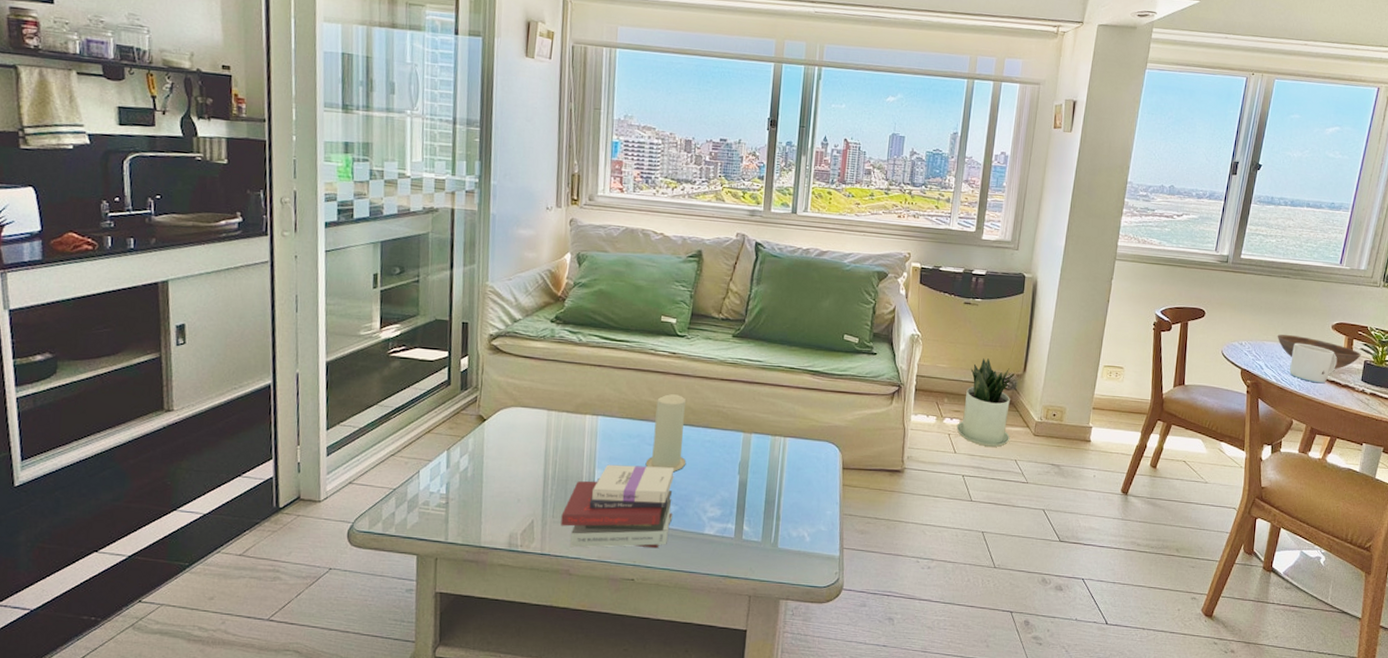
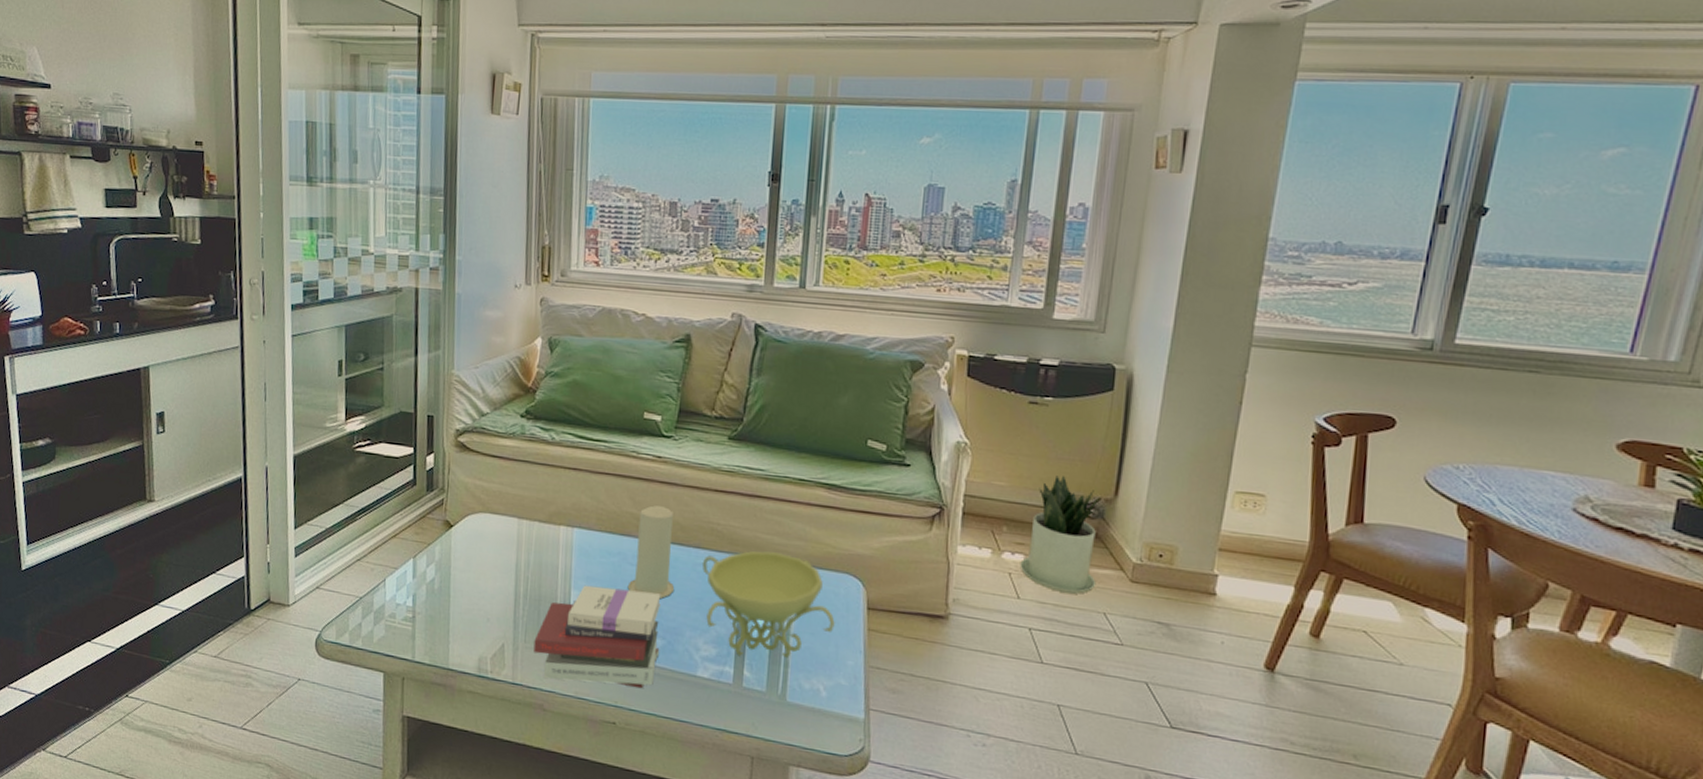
decorative bowl: none [709,427,817,515] -> present [702,551,835,658]
bowl: present [1277,334,1362,369] -> none [1519,455,1673,510]
mug: present [1290,342,1337,384] -> none [1542,468,1626,531]

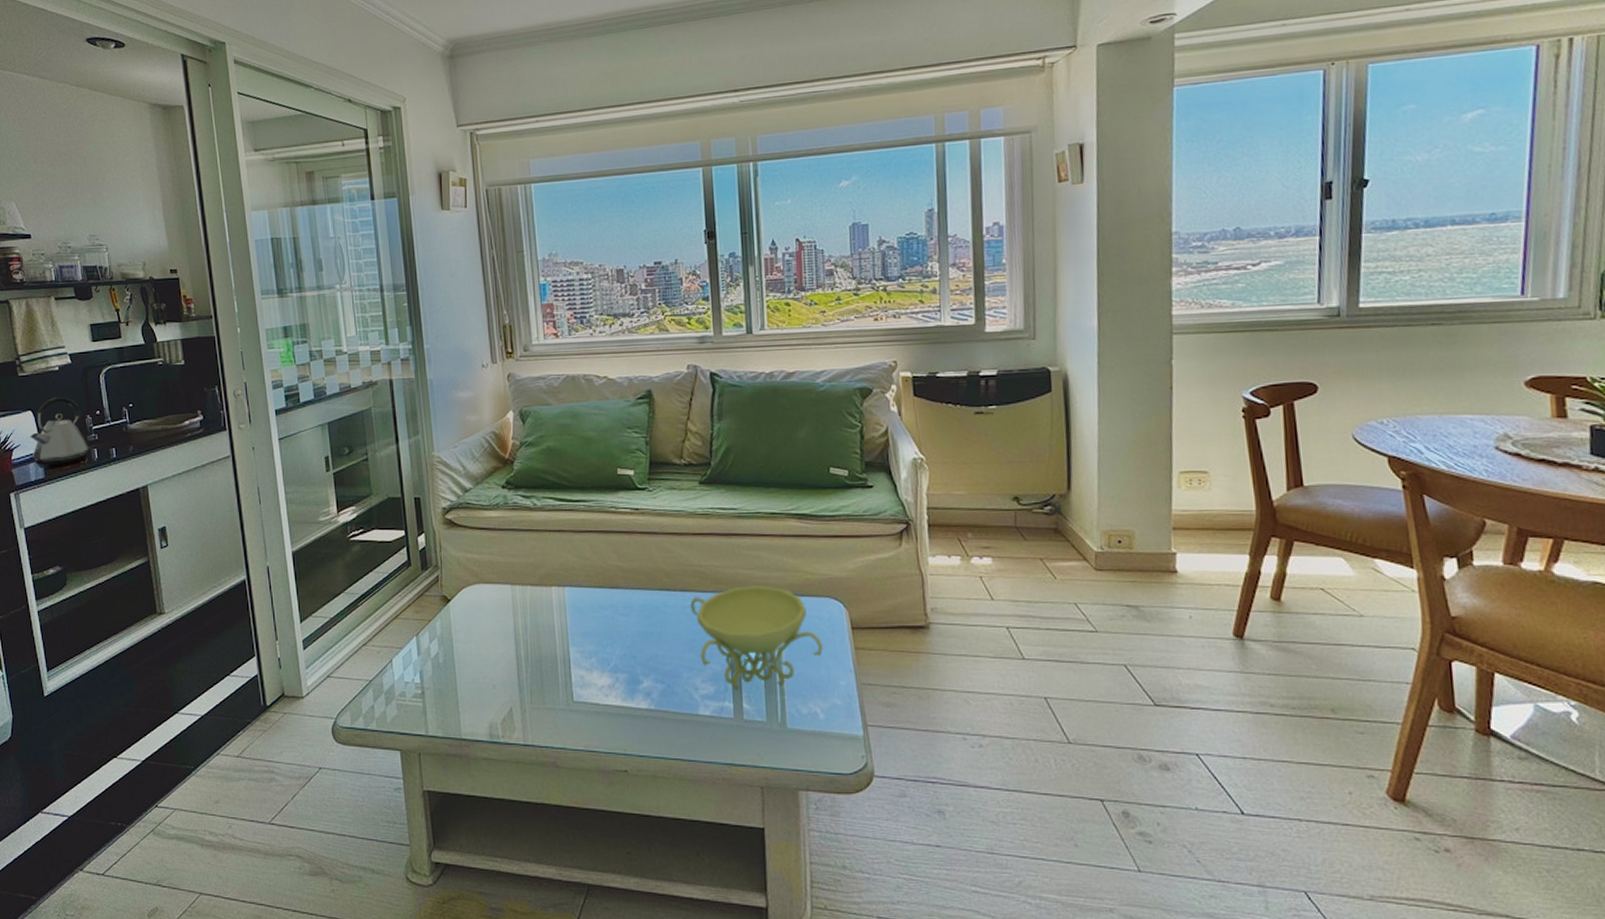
kettle: none [31,260,92,337] -> present [30,396,89,469]
books: present [533,585,661,689] -> none [540,640,661,737]
candle: present [627,505,675,599] -> none [622,556,667,644]
planter: present [1020,475,1100,594] -> none [989,478,1064,589]

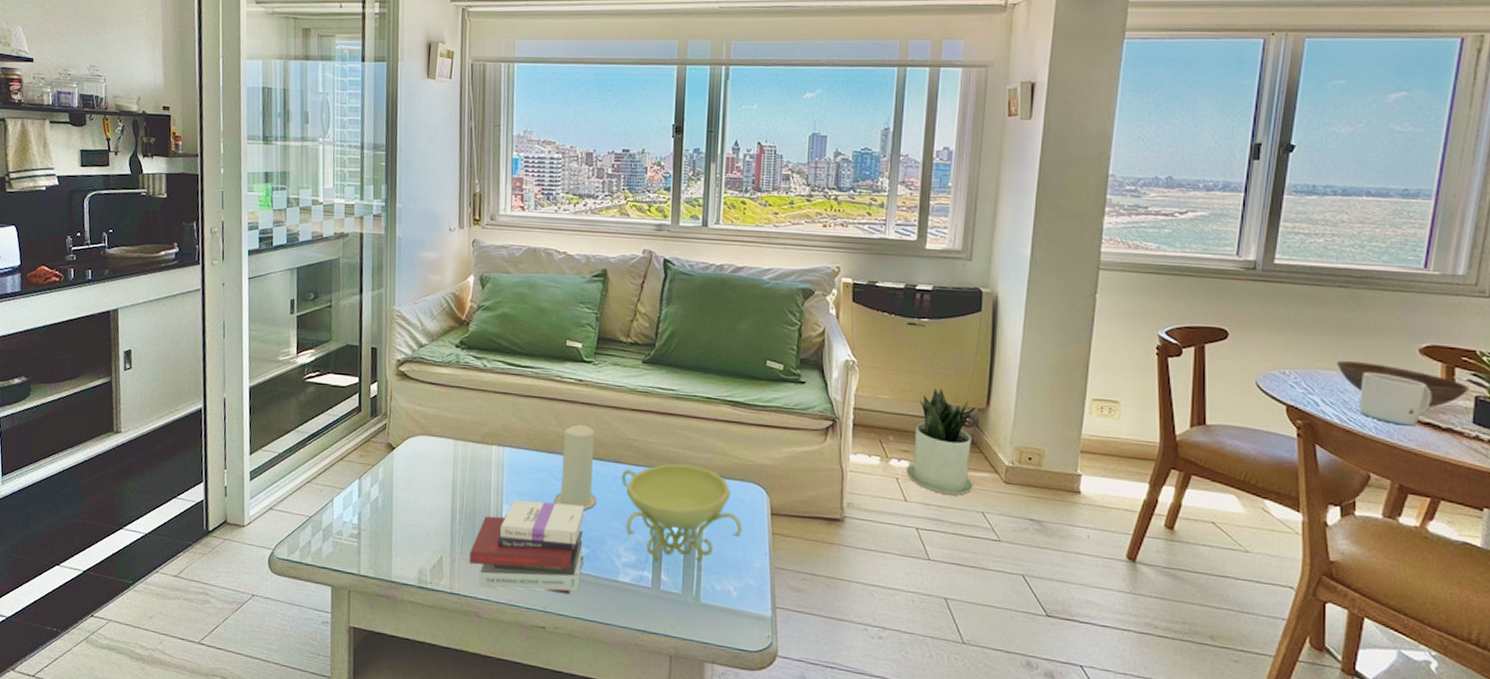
kettle: present [30,396,89,469] -> none [11,215,66,284]
books: none [540,640,661,737] -> present [469,499,585,595]
candle: none [622,556,667,644] -> present [554,425,597,510]
planter: none [989,478,1064,589] -> present [906,388,974,496]
bowl: none [1437,402,1584,442] -> present [1336,360,1470,407]
mug: none [1465,411,1543,465] -> present [1360,371,1431,426]

